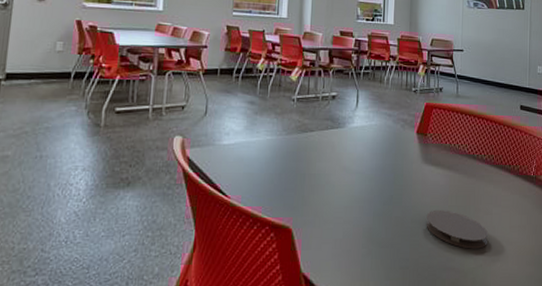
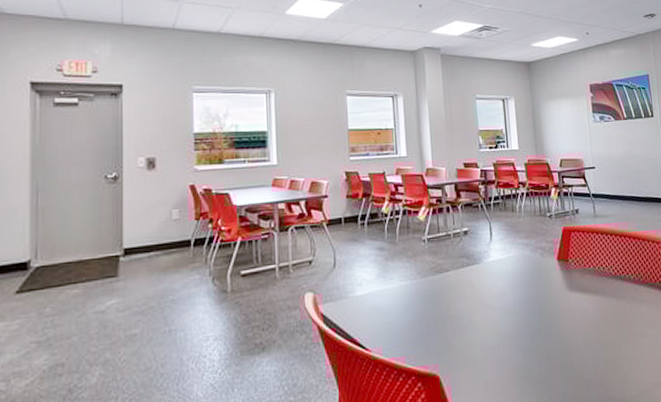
coaster: present [426,210,488,249] -> none [578,337,647,376]

